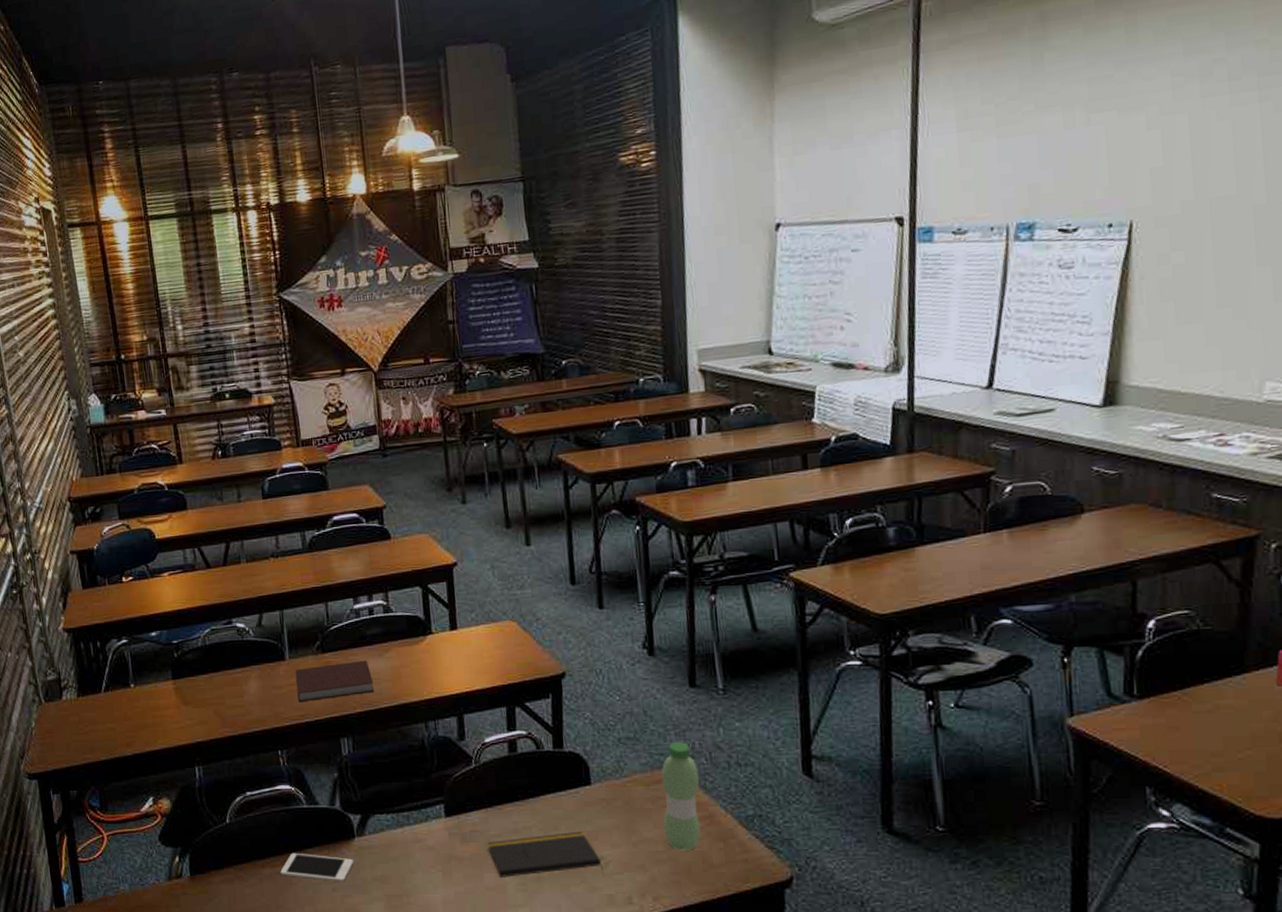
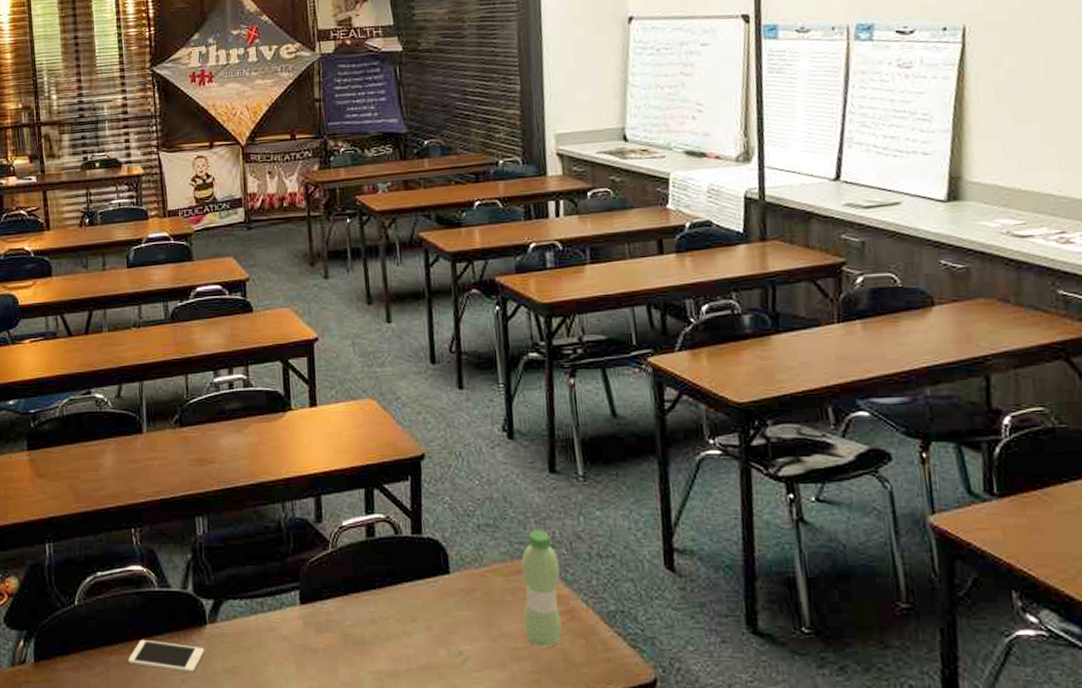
notebook: present [295,660,375,703] -> none [152,435,232,478]
notepad: present [487,831,604,877] -> none [343,623,462,674]

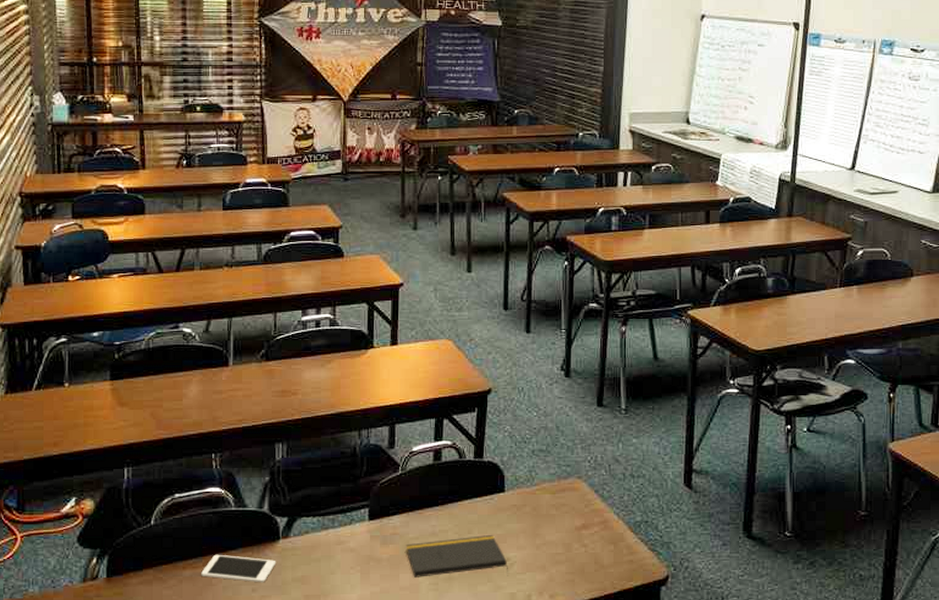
notepad: none [343,623,462,674] -> present [406,534,508,578]
water bottle: present [521,529,562,647] -> none [565,454,598,553]

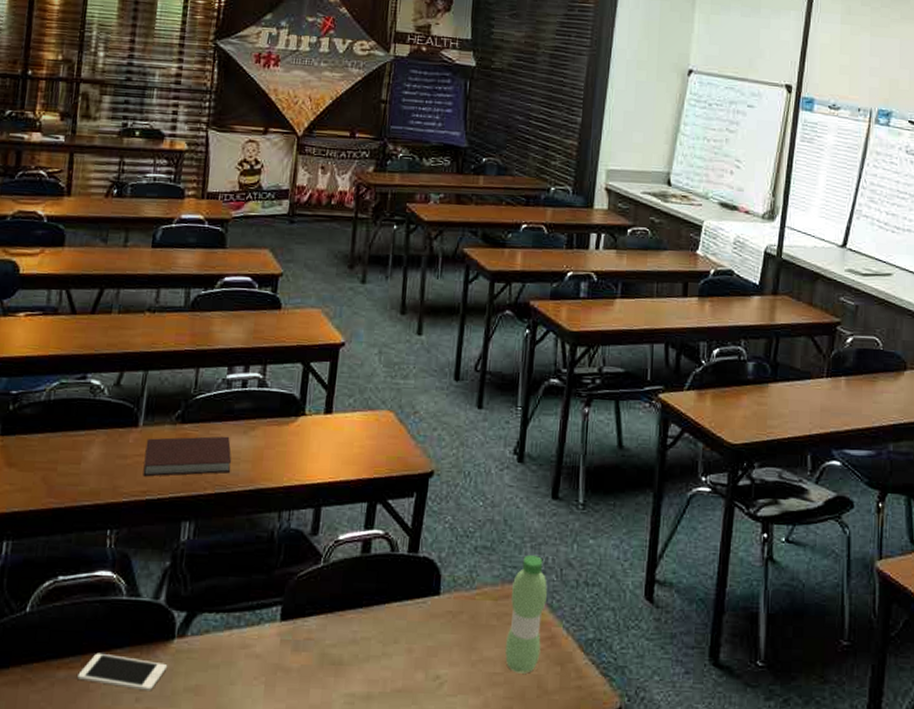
notebook: none [237,369,314,408] -> present [143,436,232,477]
notepad: present [406,534,508,578] -> none [320,645,437,699]
water bottle: none [565,454,598,553] -> present [505,554,547,674]

